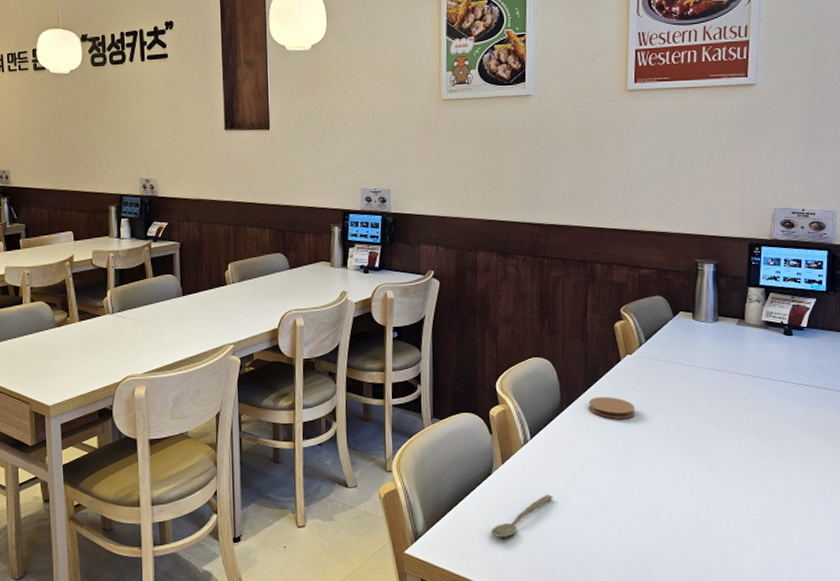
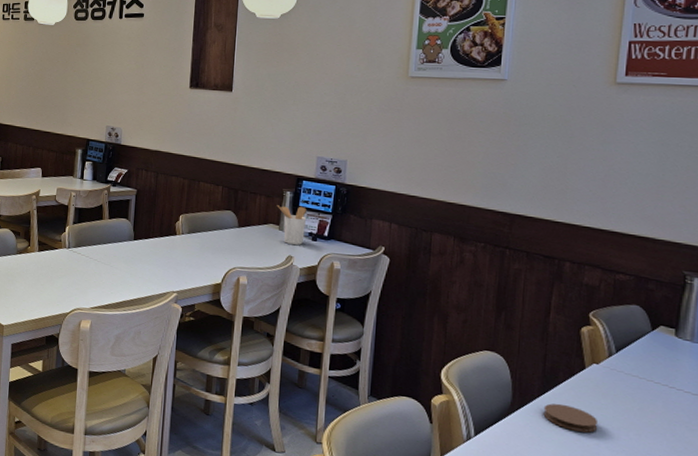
utensil holder: none [326,240,357,279] -> present [277,205,307,245]

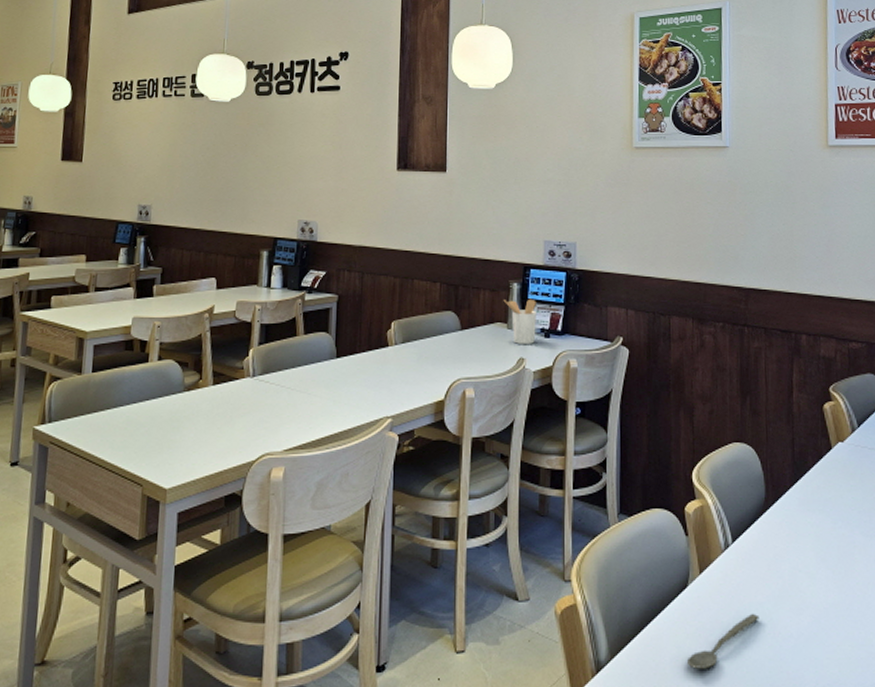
coaster: present [543,403,599,433] -> none [797,491,850,520]

